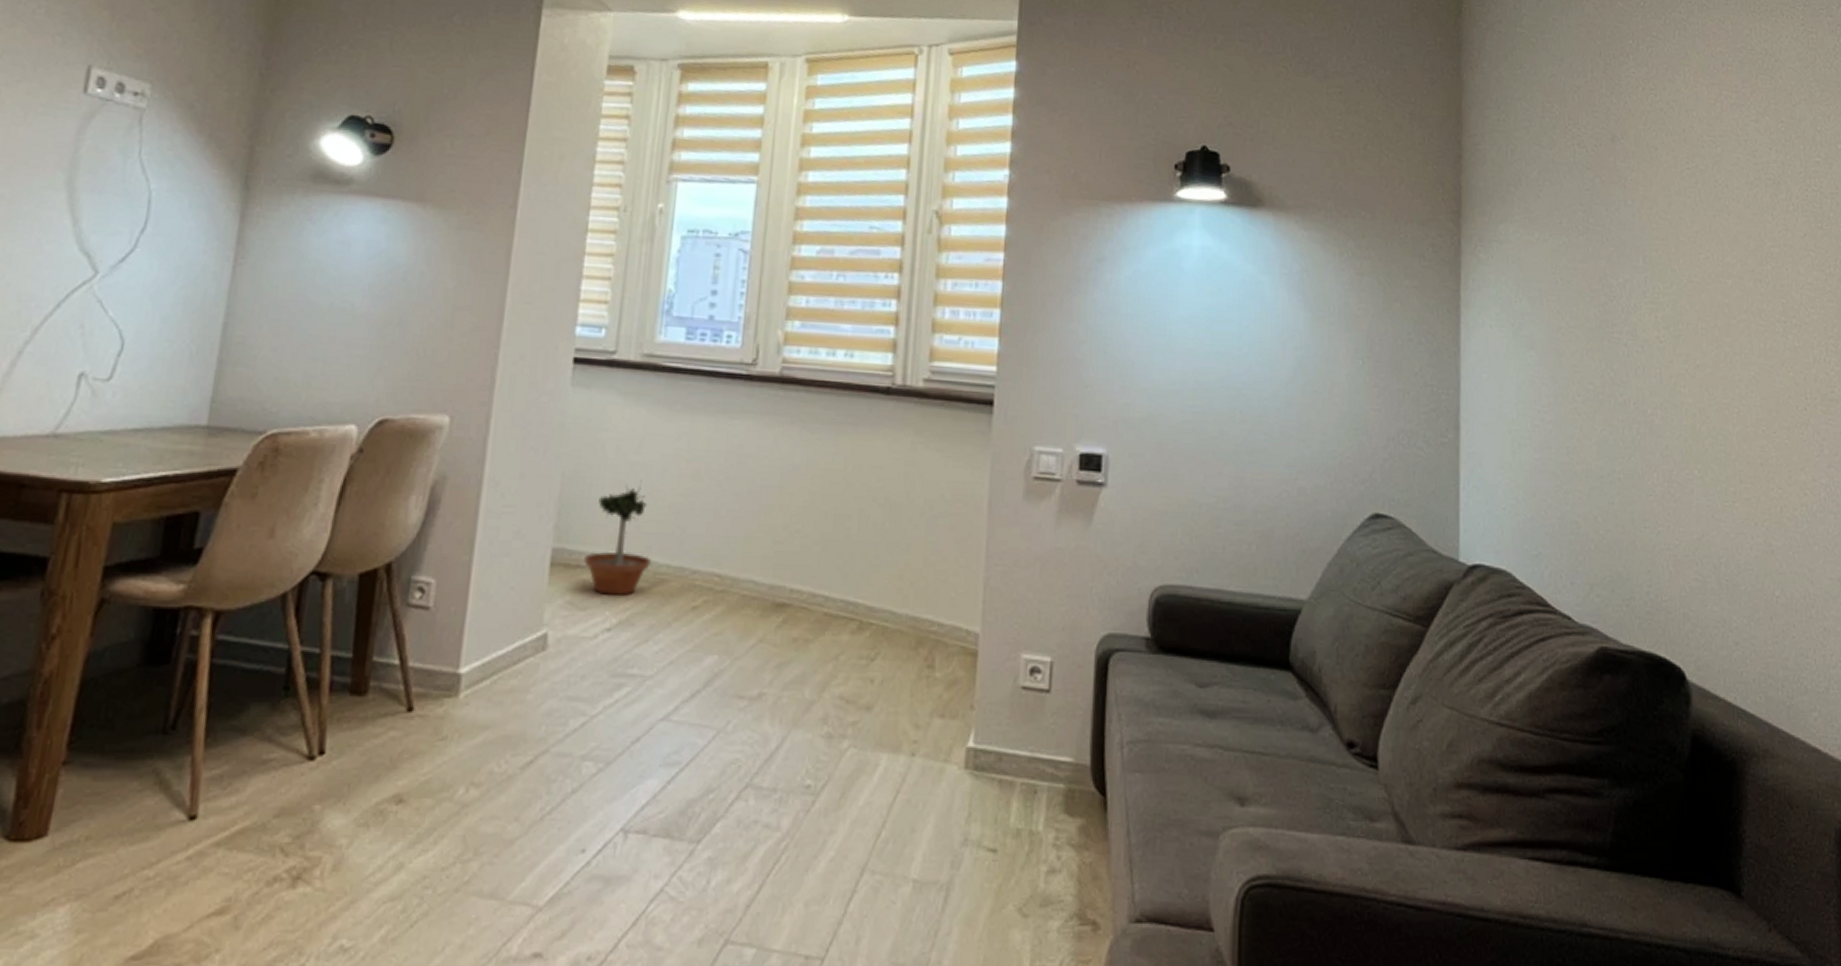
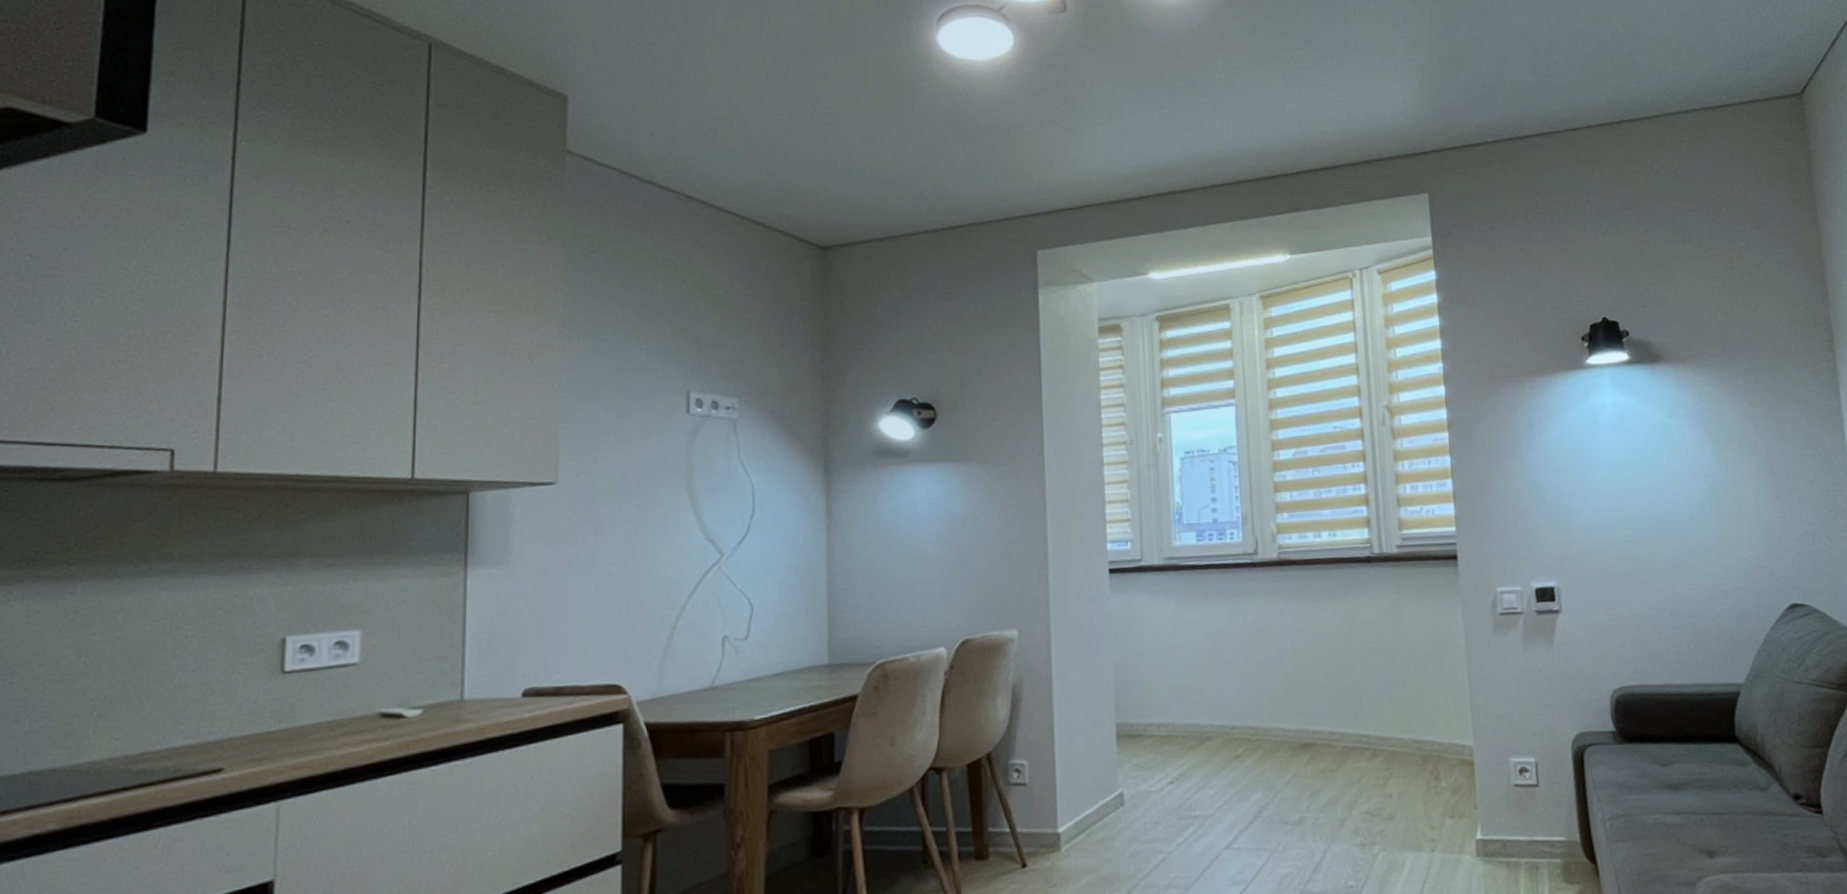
potted tree: present [584,480,652,597] -> none [1143,660,1198,756]

